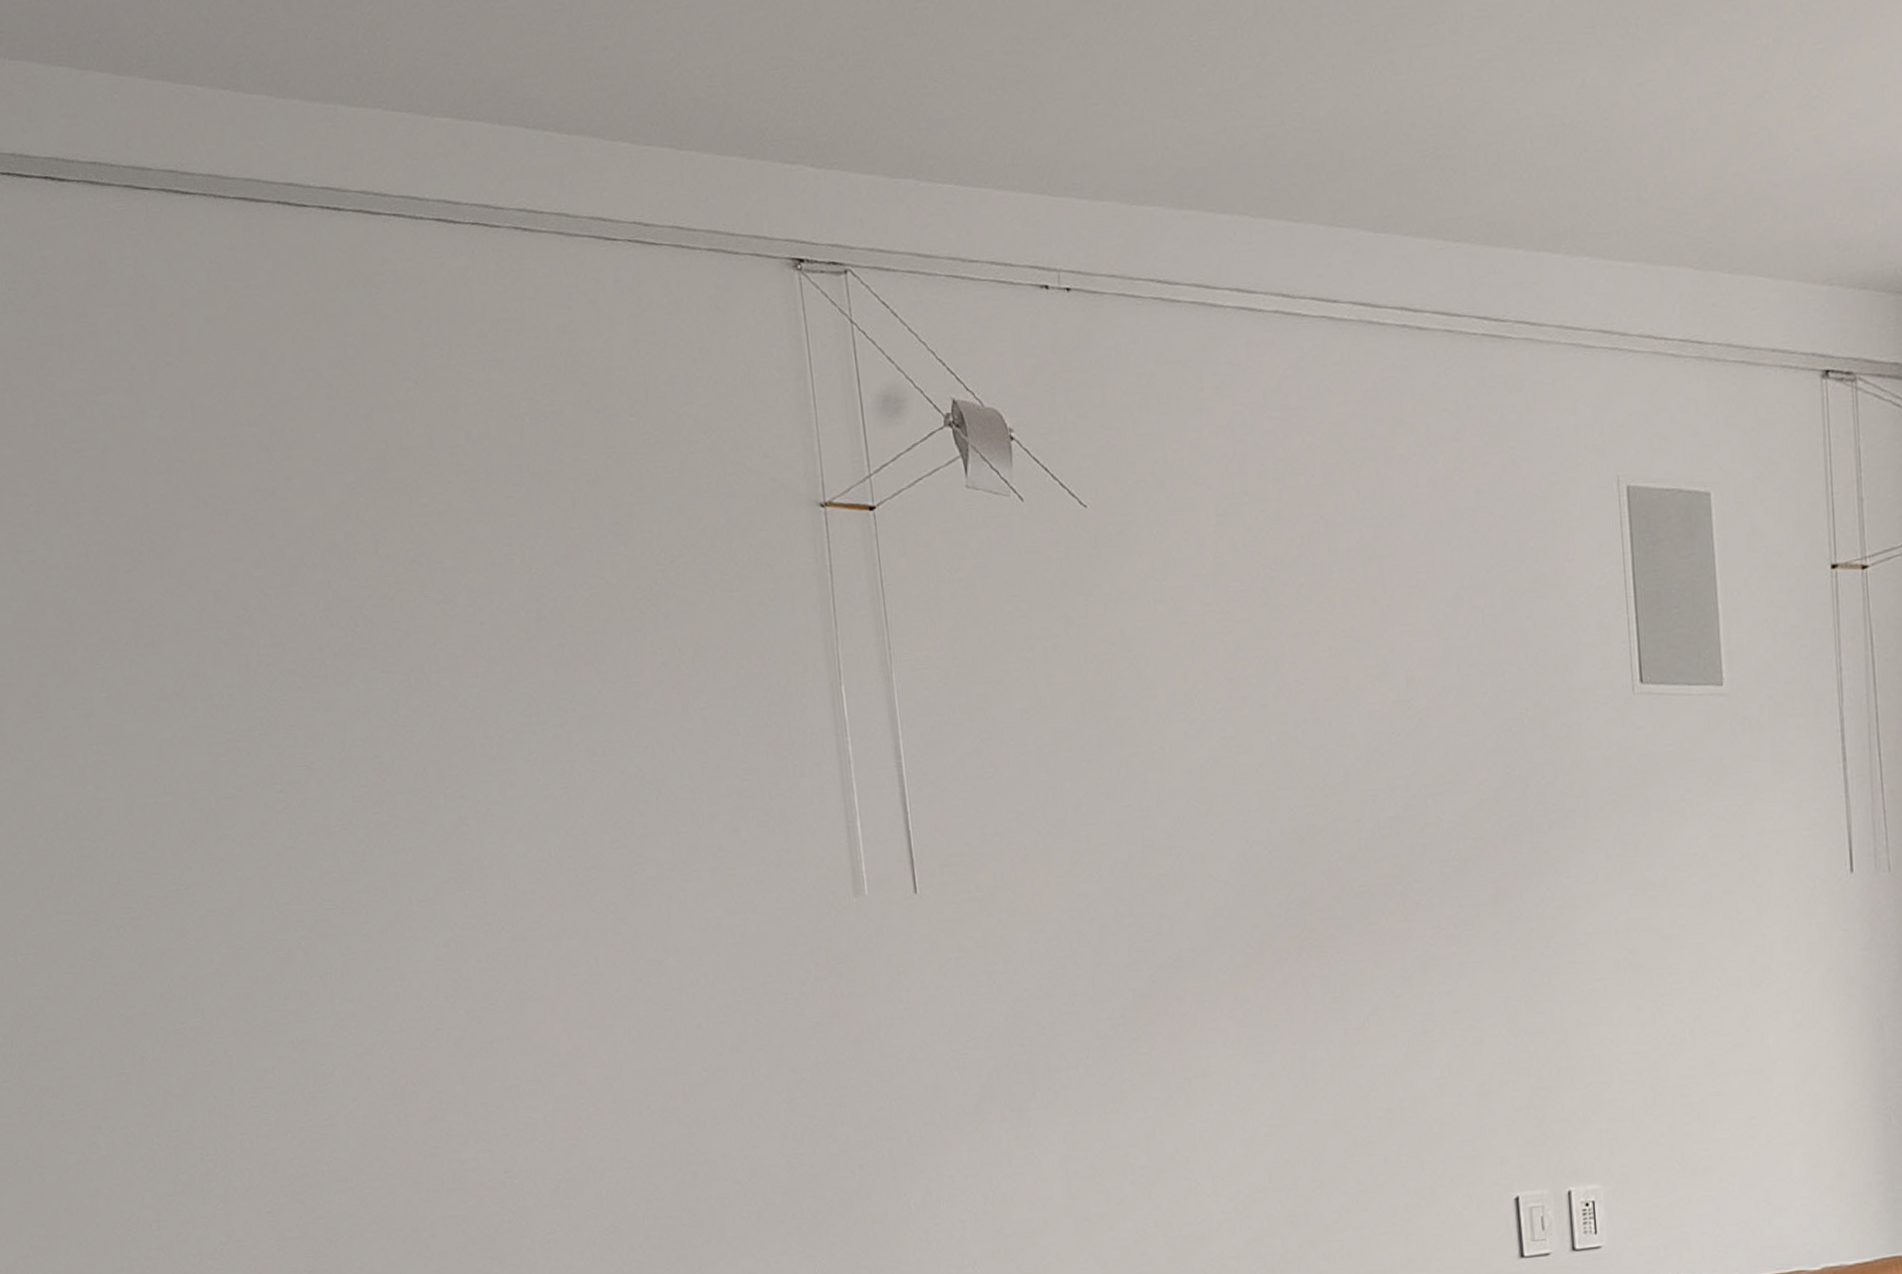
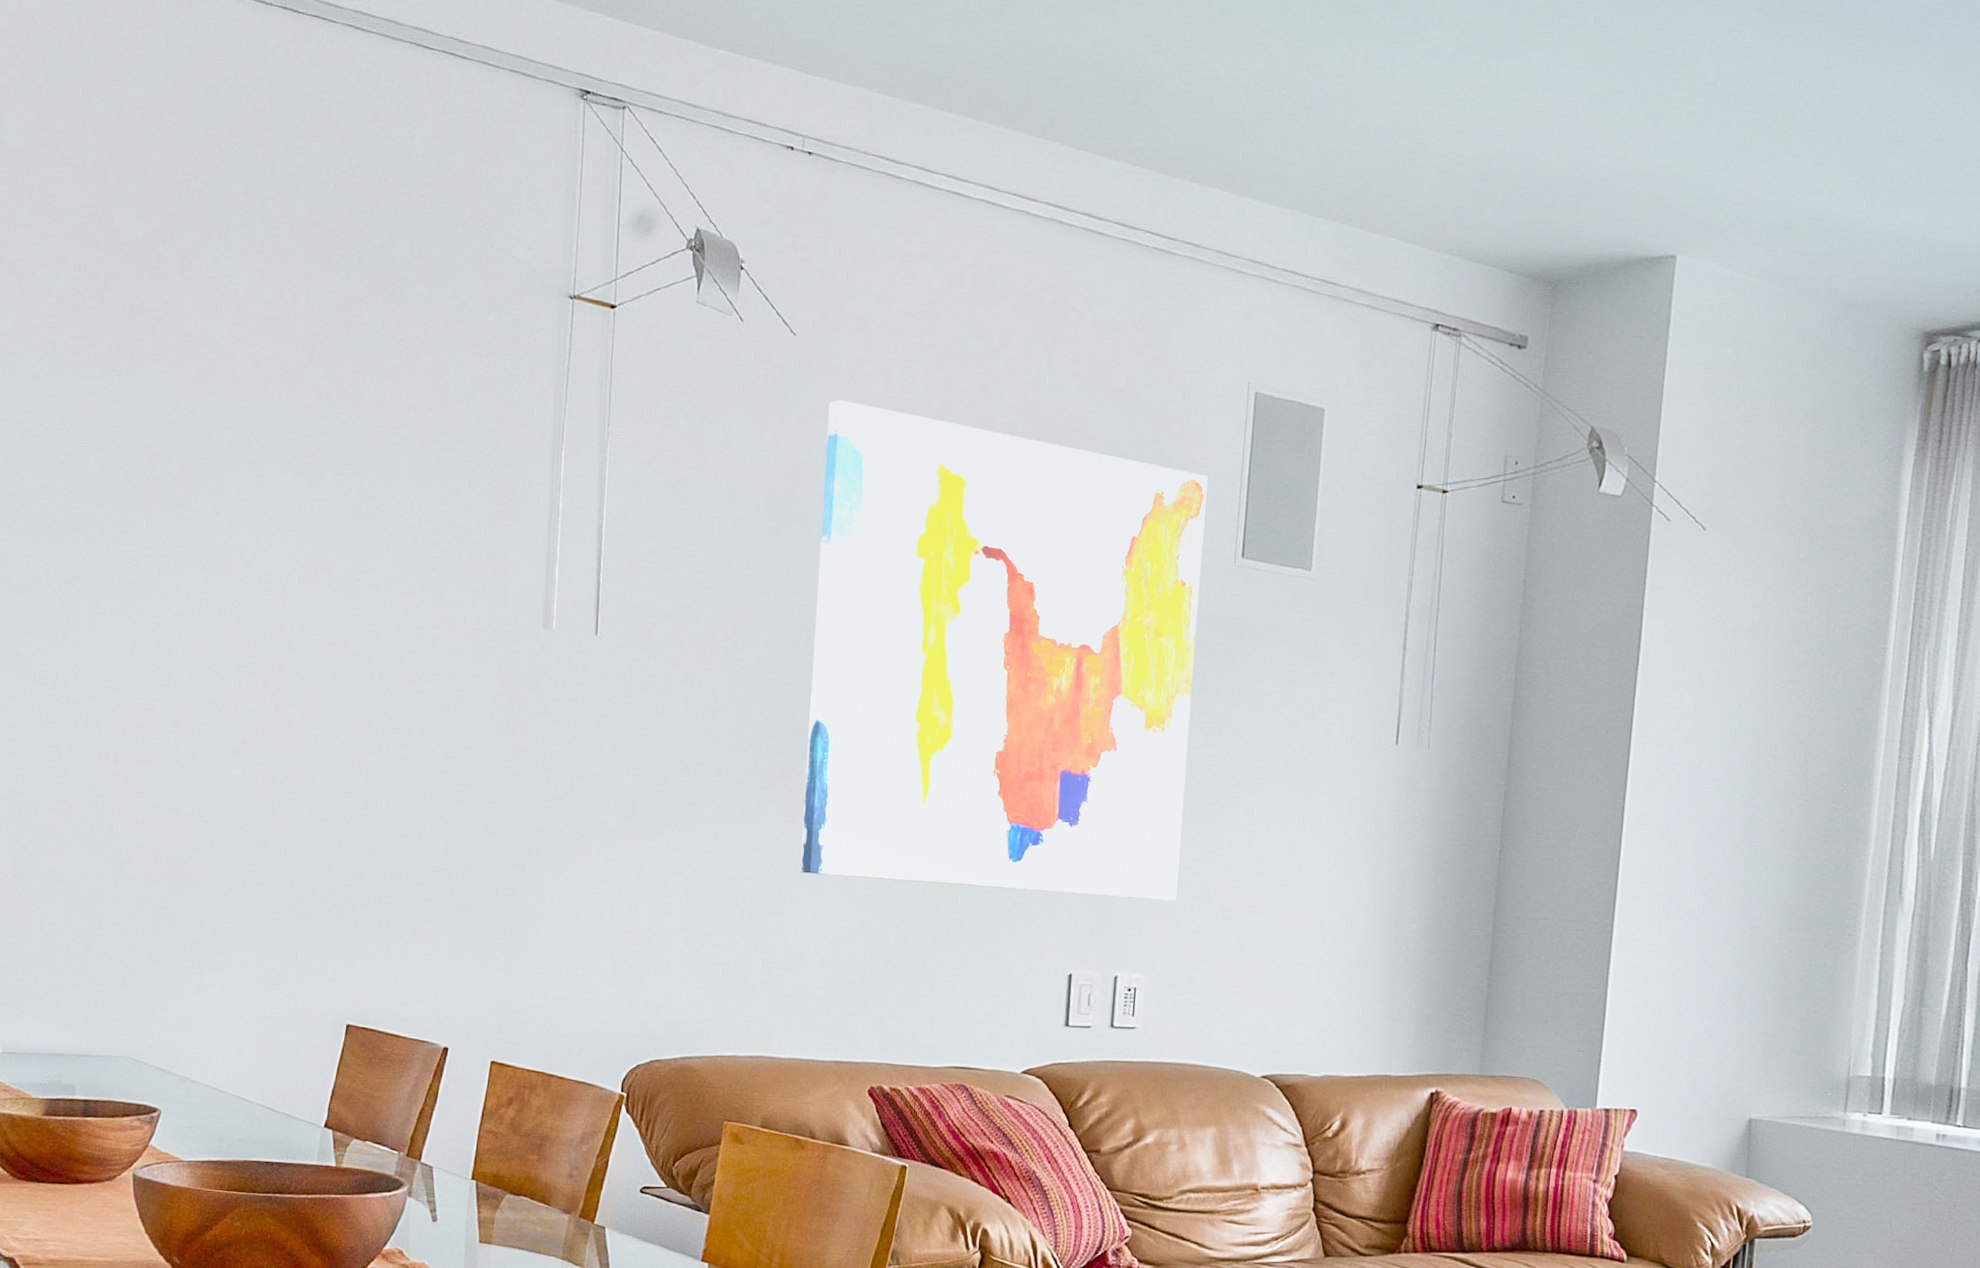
wall art: none [1137,573,1625,1130] -> present [799,399,1208,901]

